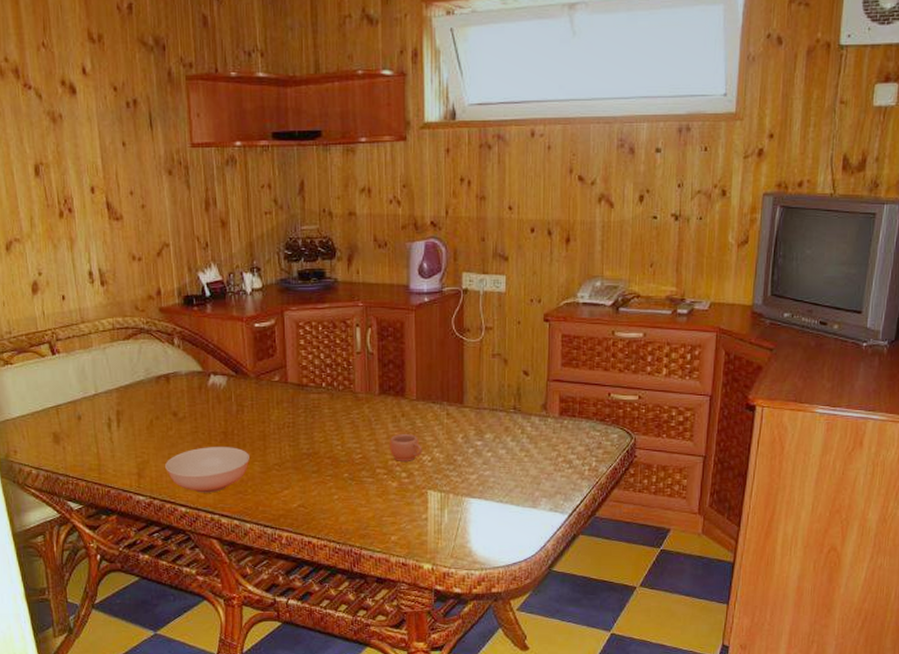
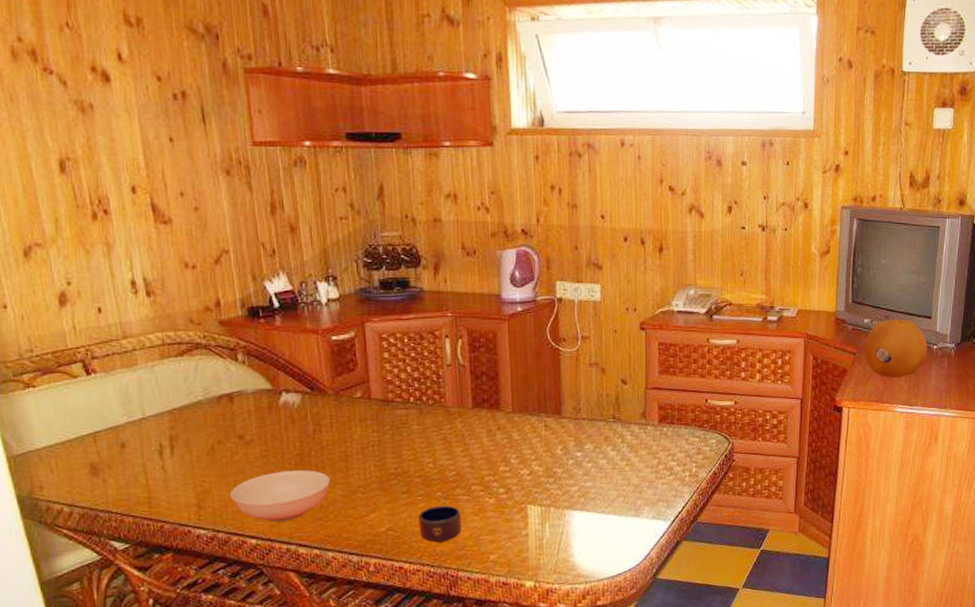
mug: none [327,487,366,521] -> present [418,506,462,543]
cup: present [390,433,422,461] -> none [485,447,520,477]
fruit: none [782,313,856,376] -> present [864,319,928,378]

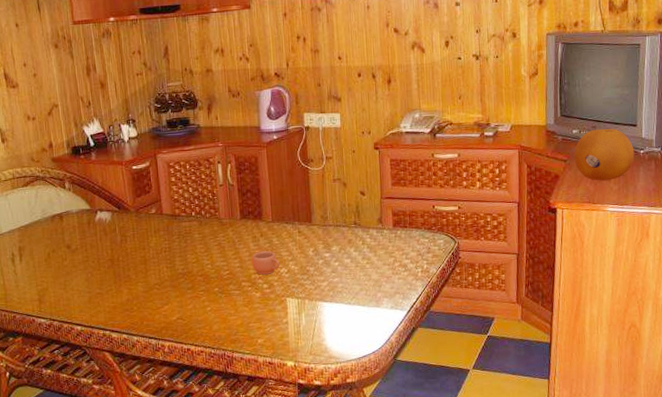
bowl: present [230,470,330,522] -> none [62,271,134,313]
mug: present [418,506,462,543] -> none [201,299,235,329]
cup: none [485,447,520,477] -> present [252,250,280,275]

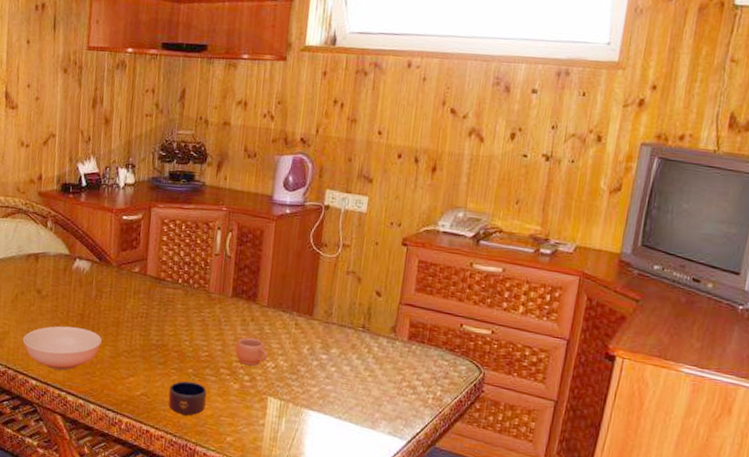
bowl: none [62,271,134,313] -> present [23,325,102,371]
mug: none [201,299,235,329] -> present [168,381,207,416]
fruit: present [574,128,635,181] -> none [649,269,731,335]

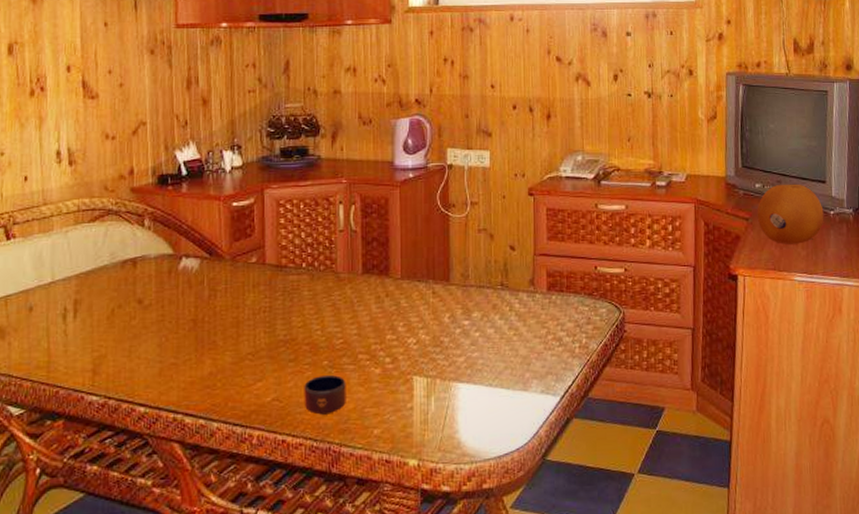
bowl: present [23,325,102,371] -> none [125,336,220,390]
cup: present [235,337,268,366] -> none [373,314,407,345]
fruit: none [649,269,731,335] -> present [757,184,824,244]

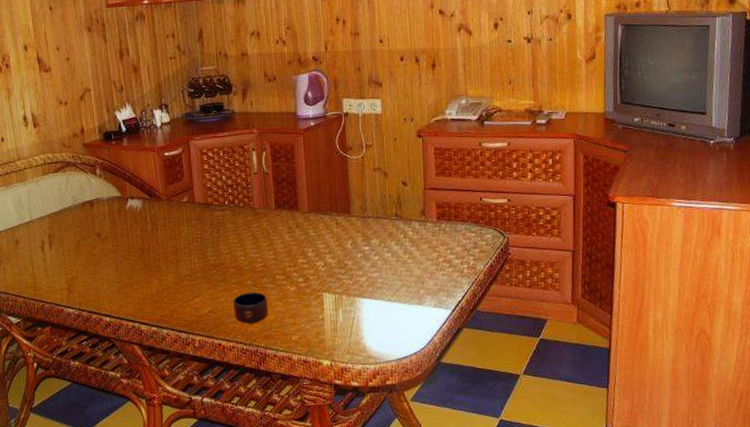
fruit: present [757,184,824,244] -> none [635,116,704,173]

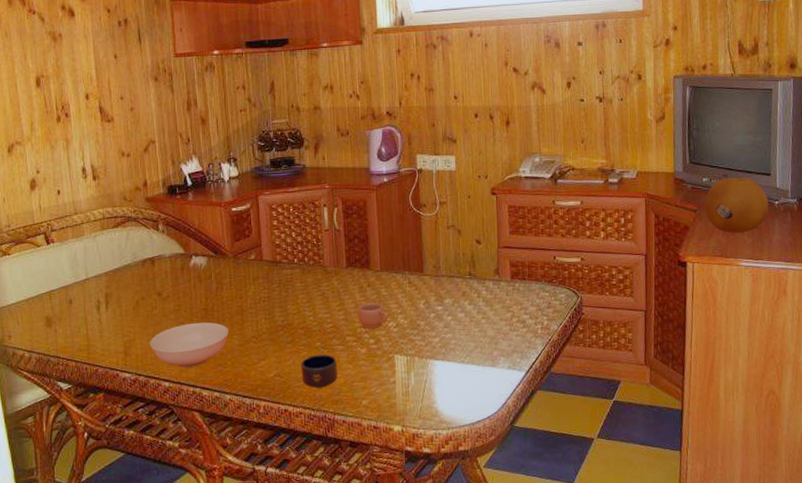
bowl: none [91,261,164,304] -> present [150,322,229,368]
cup: none [287,242,316,268] -> present [358,302,388,329]
fruit: none [635,116,704,173] -> present [704,177,769,233]

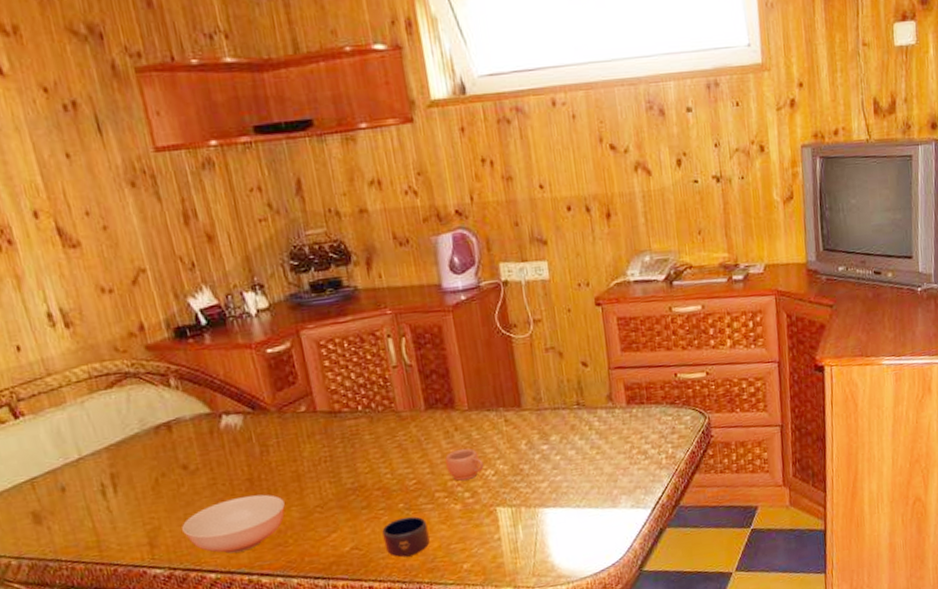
fruit: present [704,177,769,233] -> none [841,262,911,329]

